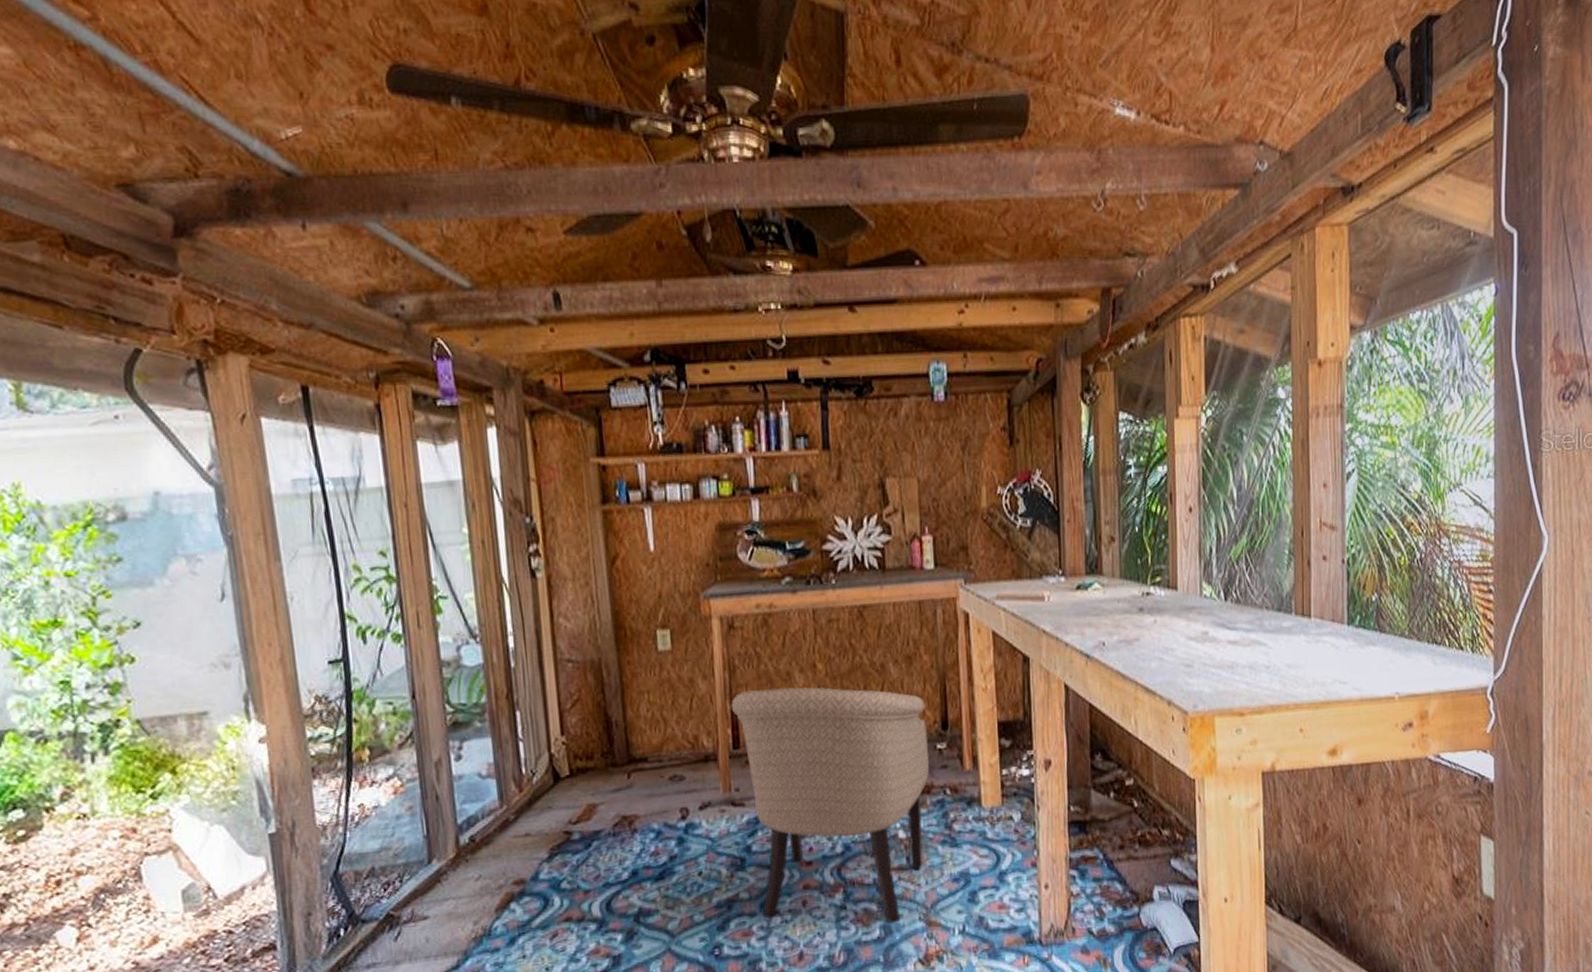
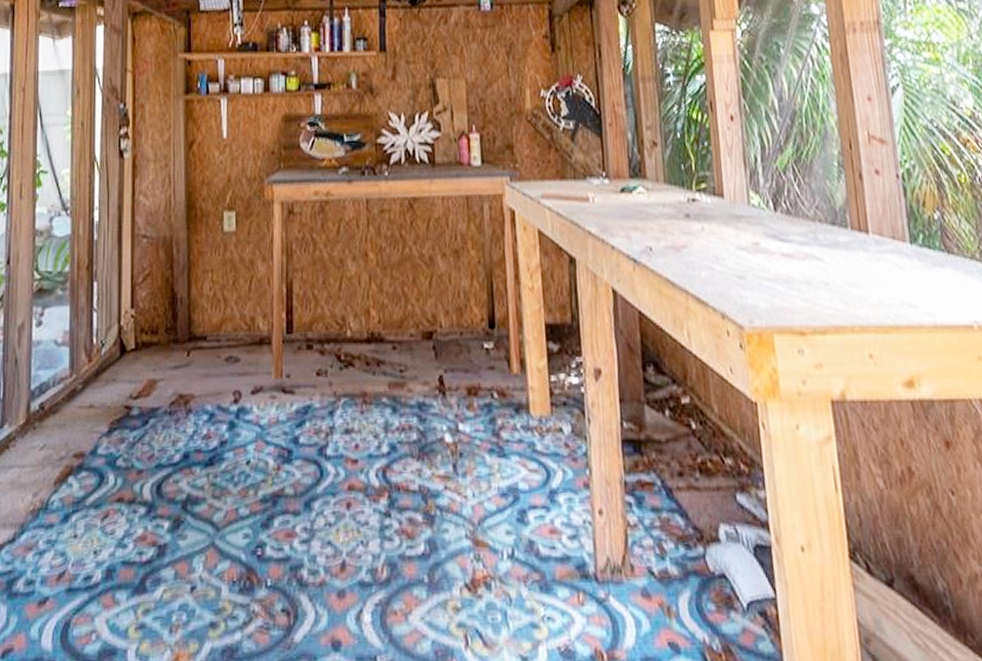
chair: present [731,687,929,923] -> none [287,275,476,538]

